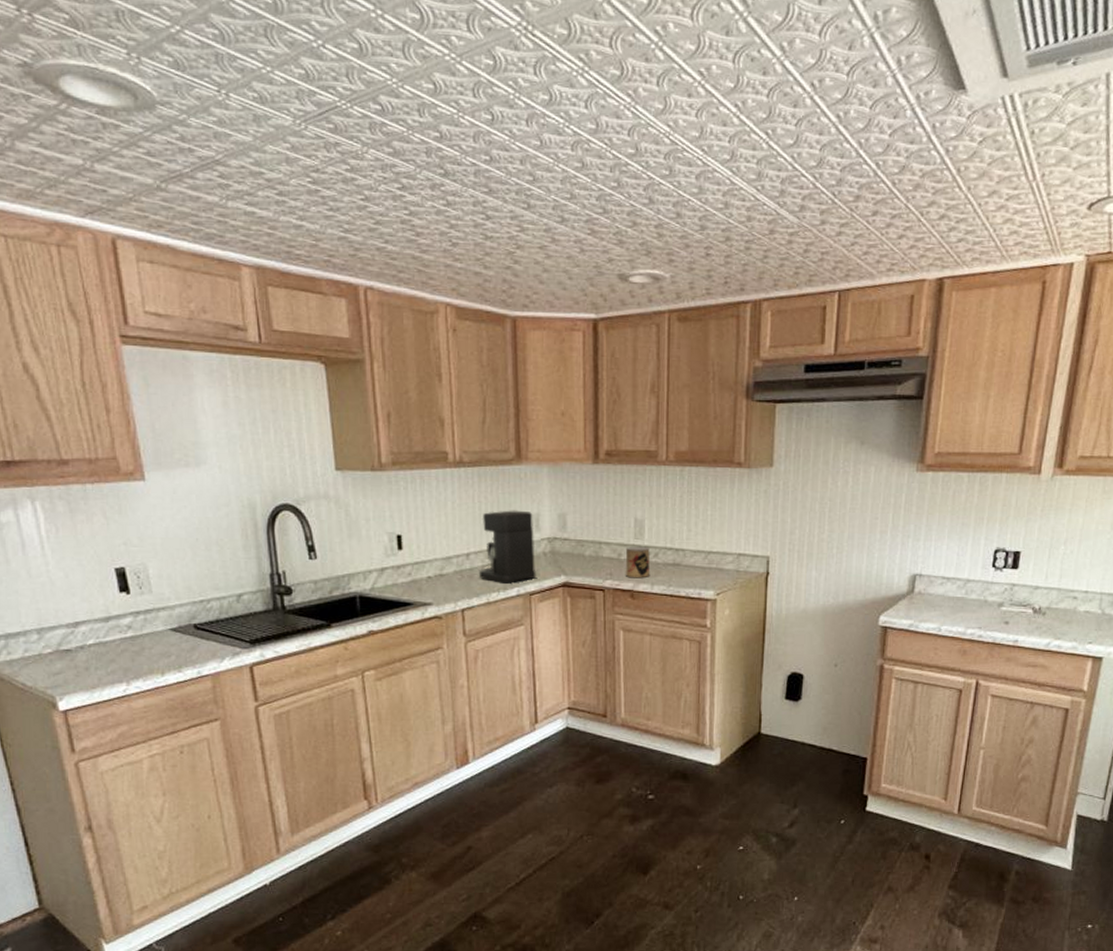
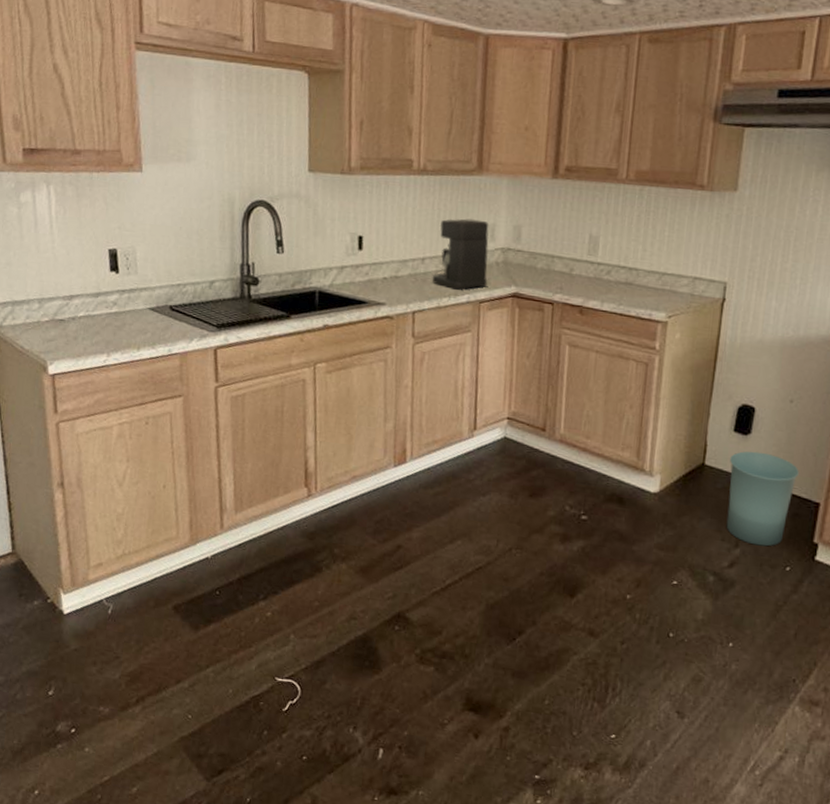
tin can: present [625,546,650,579] -> none [576,262,603,295]
waste bin: none [784,716,847,804] -> present [726,451,799,547]

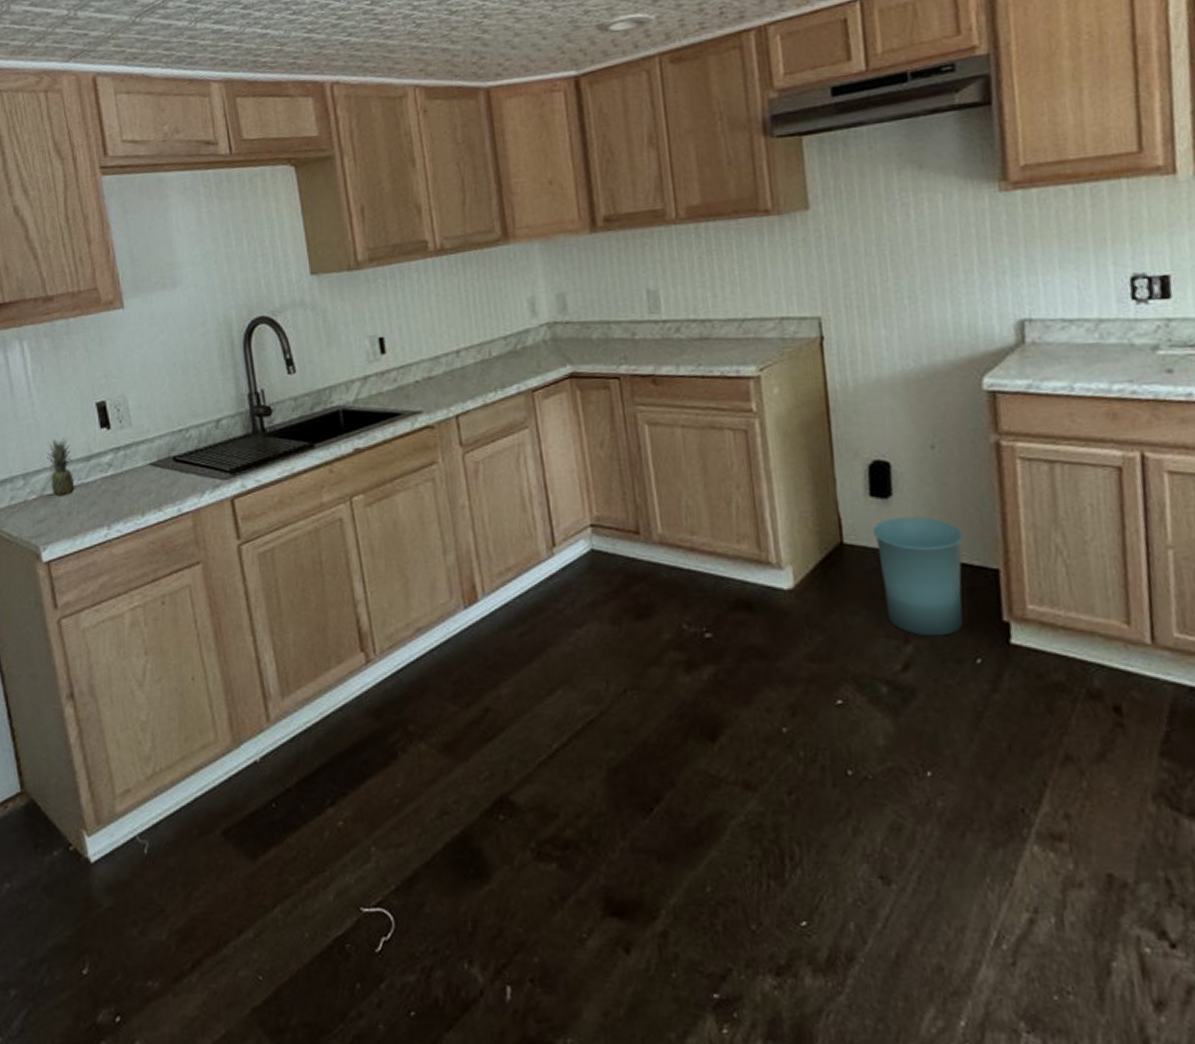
fruit: none [61,274,83,323] -> present [47,438,75,497]
coffee maker: present [432,218,489,290] -> none [470,295,538,381]

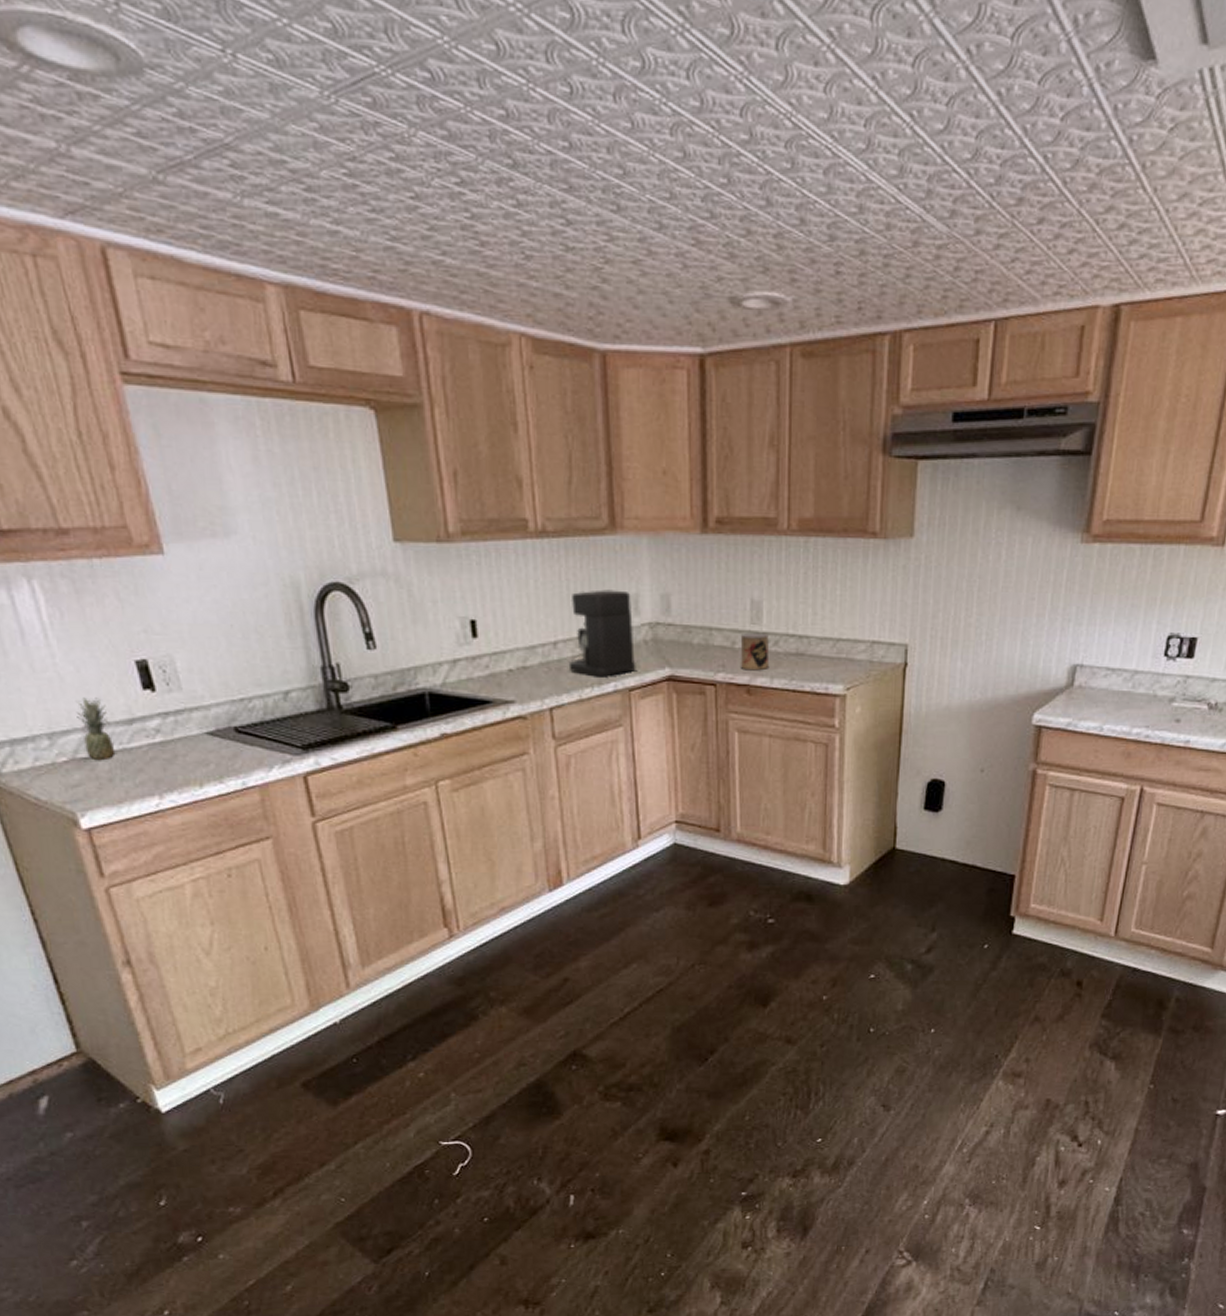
coffee maker: none [470,295,538,381] -> present [568,589,636,677]
tin can: none [639,320,672,361] -> present [740,632,769,671]
waste bin: present [873,516,964,637] -> none [921,828,993,927]

